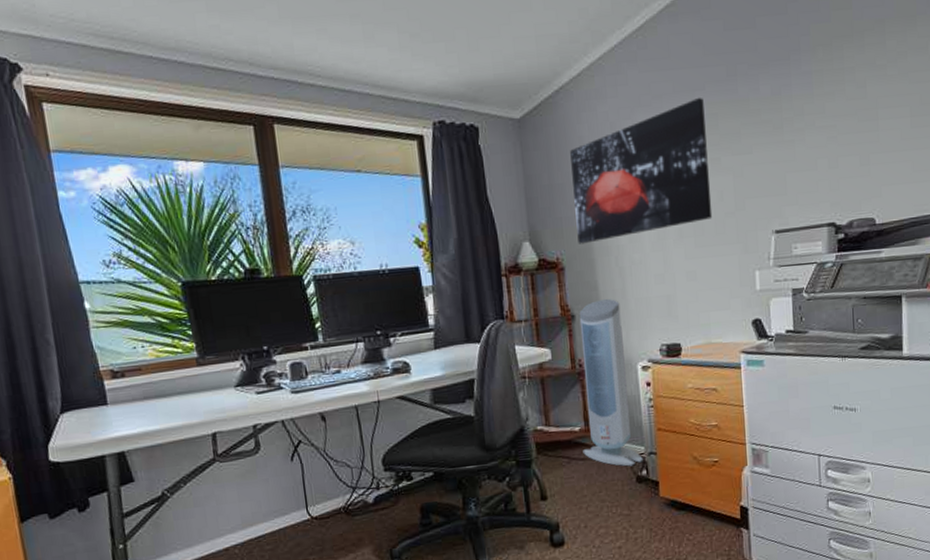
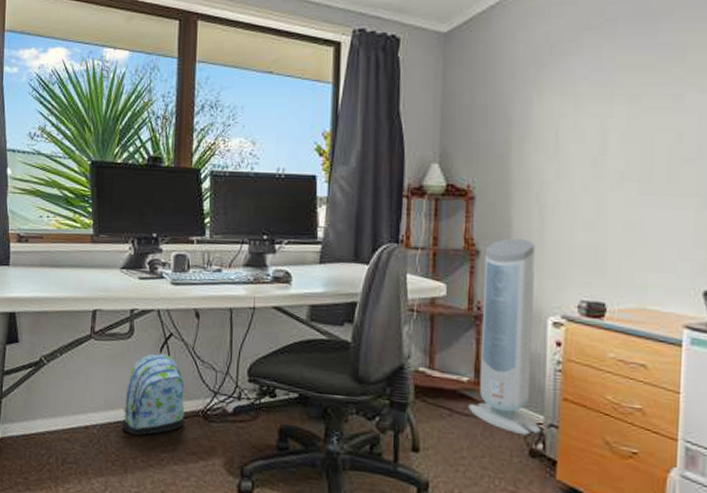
backpack: none [262,461,327,545] -> present [122,353,185,436]
wall art: present [570,97,713,244] -> none [494,23,670,174]

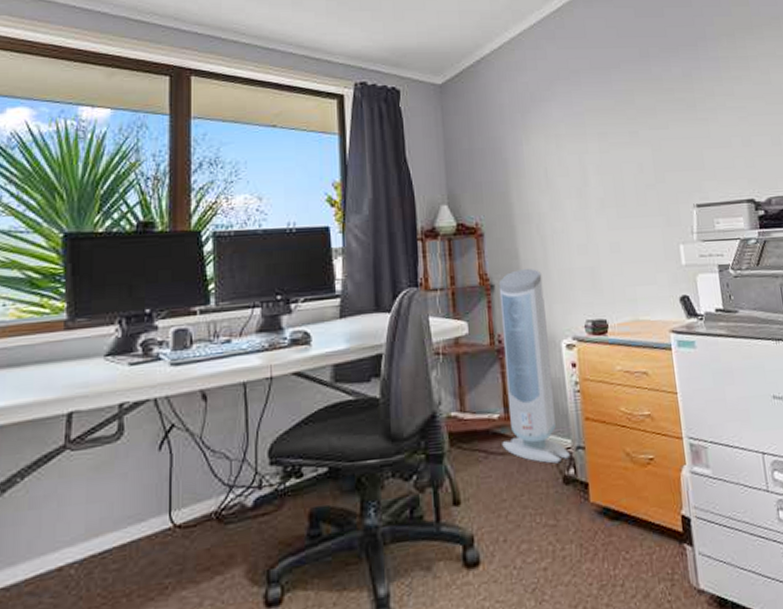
backpack: present [122,353,185,436] -> none [111,451,193,564]

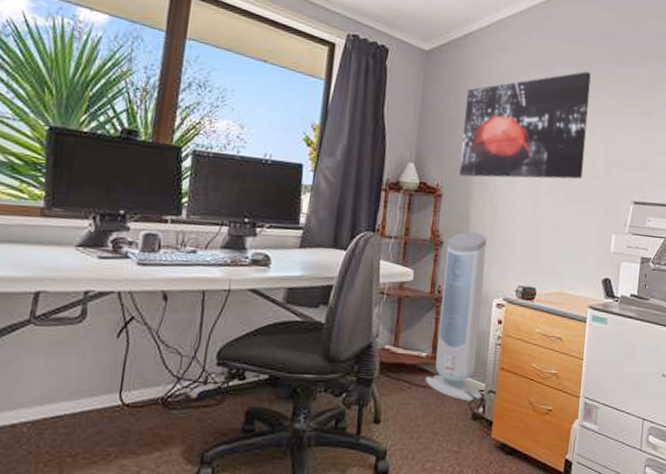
wall art: none [491,74,634,210] -> present [459,71,591,179]

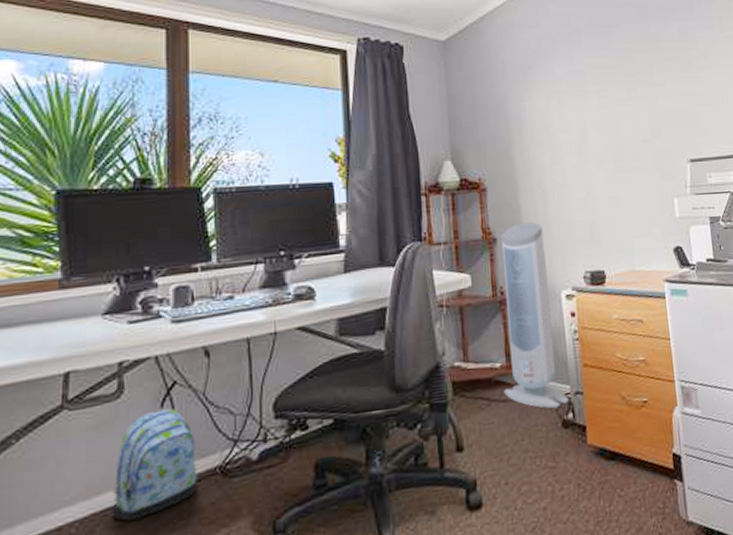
backpack: none [61,339,144,430] -> present [113,408,198,521]
wall art: present [459,71,591,179] -> none [493,32,631,165]

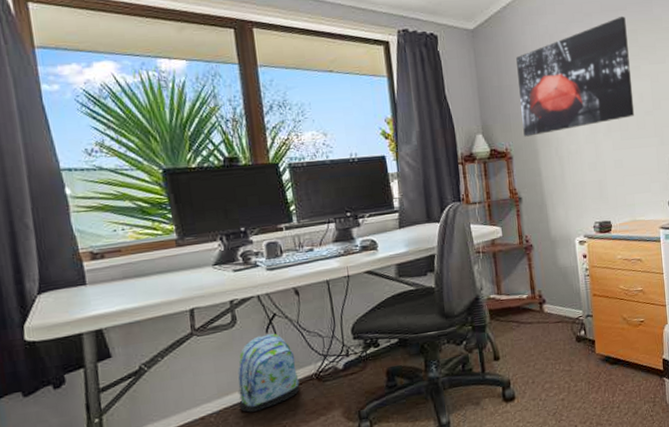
wall art: none [493,32,631,165] -> present [516,16,635,137]
air purifier: present [501,222,569,409] -> none [525,183,581,328]

